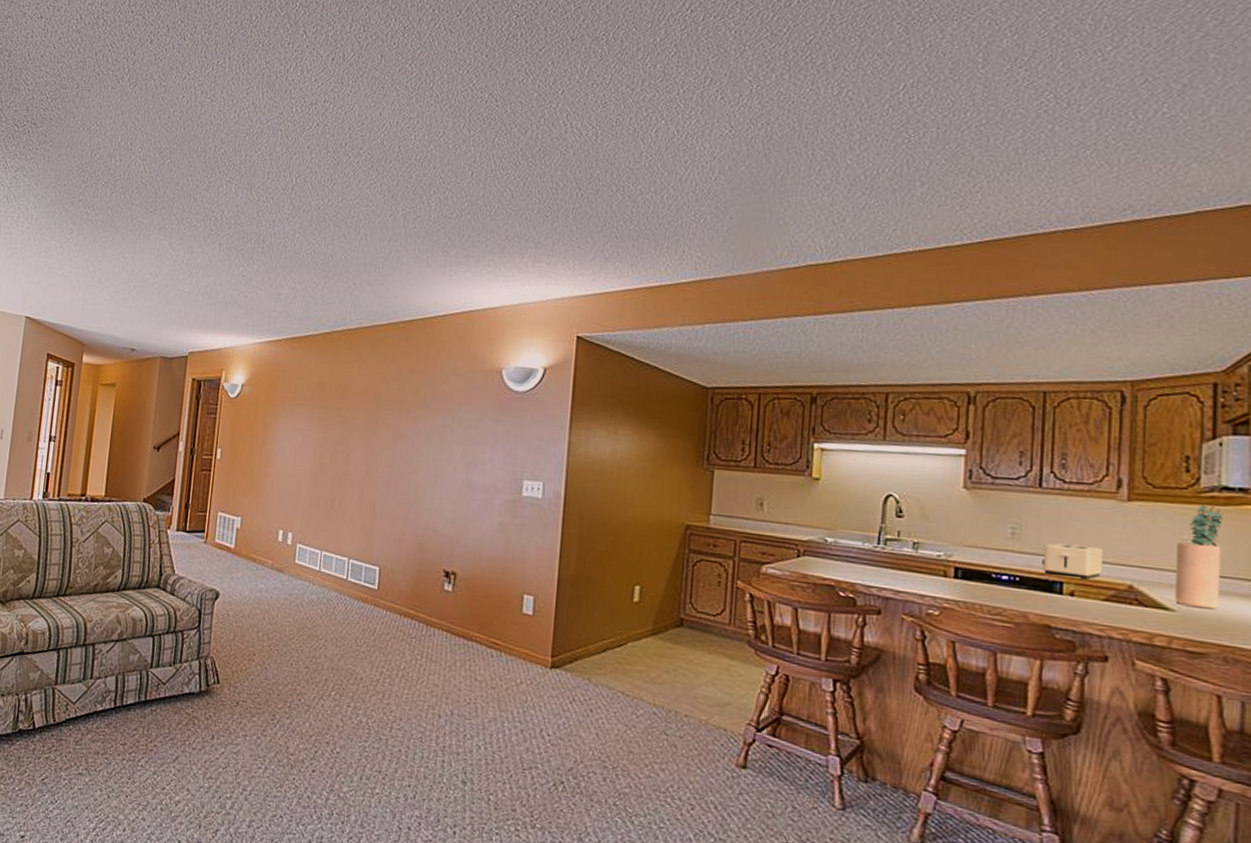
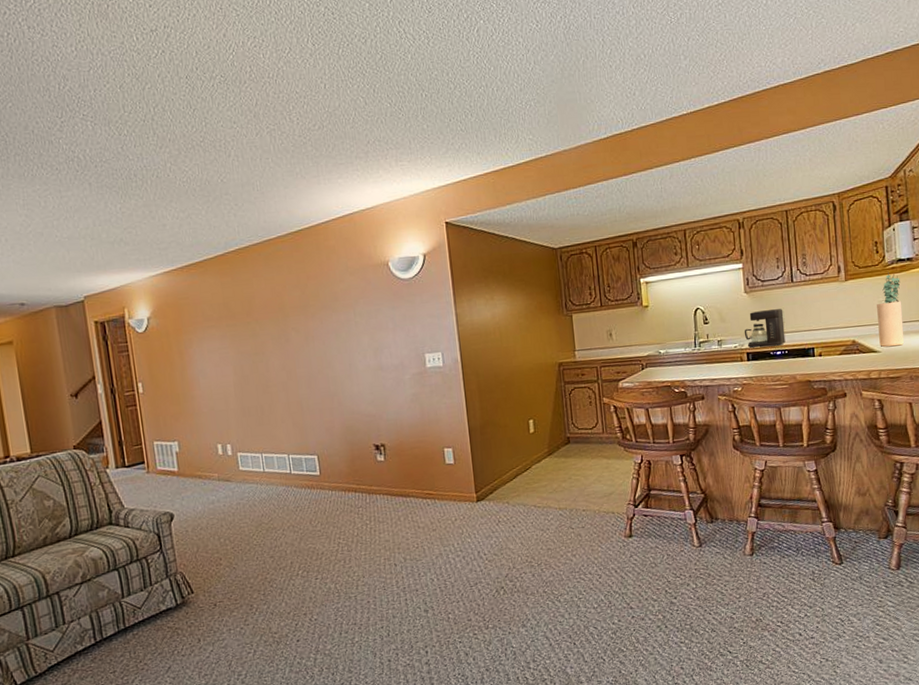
coffee maker: none [954,515,1020,568] -> present [744,309,786,348]
toaster: present [1042,543,1103,579] -> none [799,317,836,344]

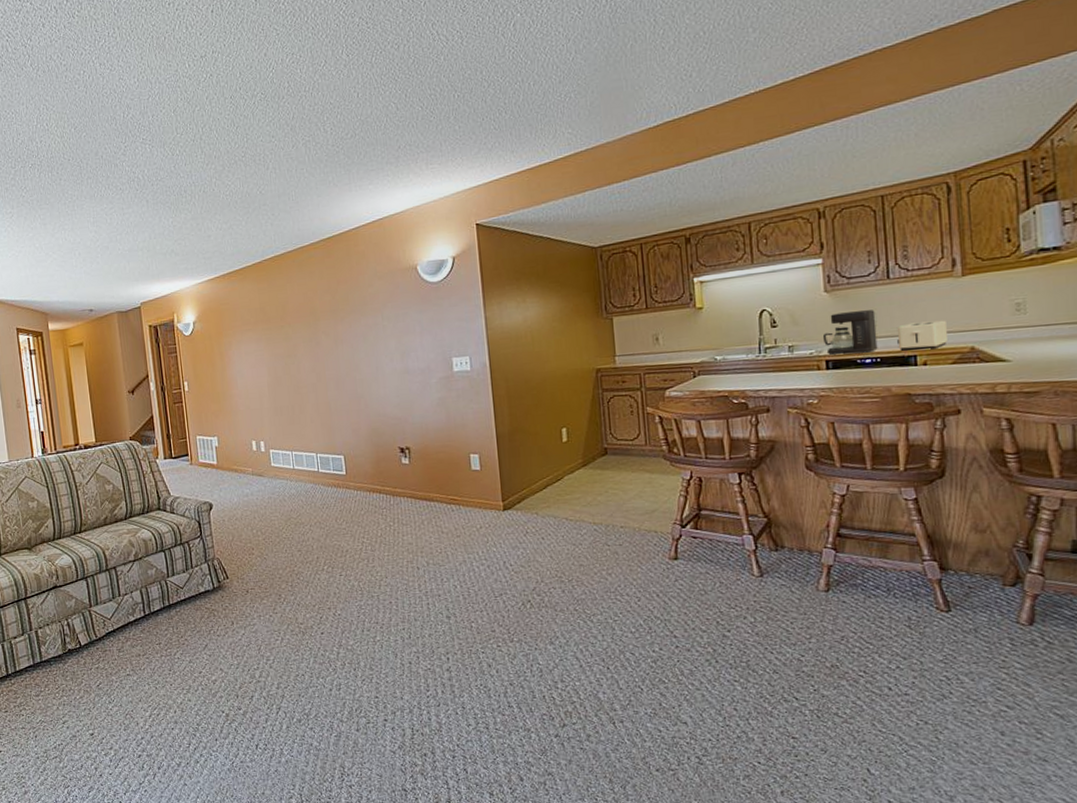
toaster: none [799,317,836,344] -> present [896,320,947,351]
vase: present [877,272,905,347] -> none [1007,264,1047,356]

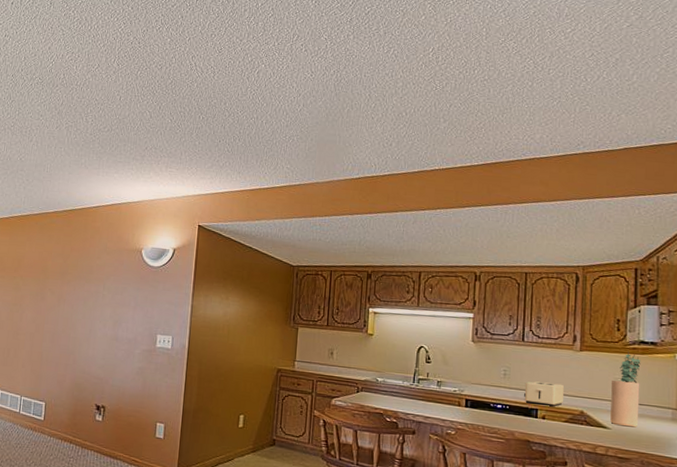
coffee maker: present [822,310,878,355] -> none [465,361,510,399]
vase: none [1007,264,1047,356] -> present [610,351,641,428]

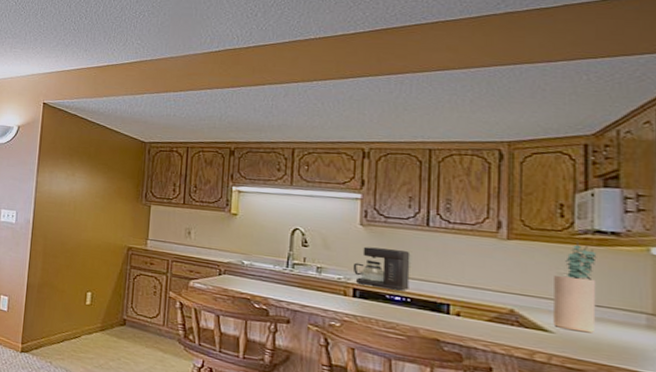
coffee maker: none [465,361,510,399] -> present [352,246,411,291]
toaster: present [524,381,564,407] -> none [431,272,485,303]

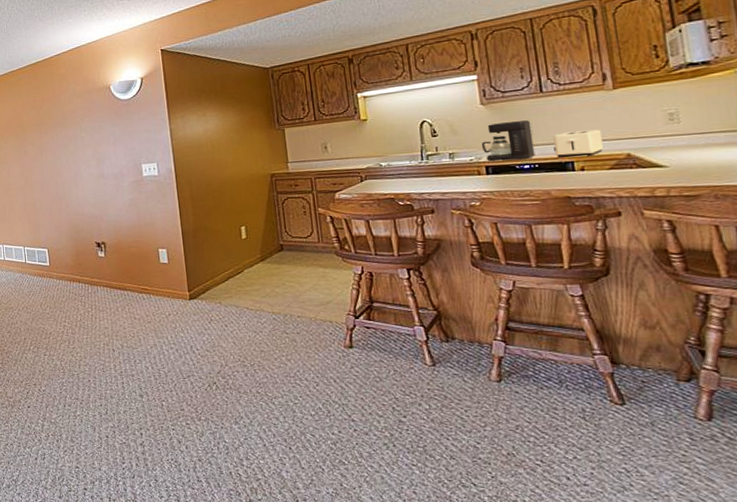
toaster: none [431,272,485,303] -> present [552,129,603,157]
vase: present [553,242,597,334] -> none [660,78,704,162]

